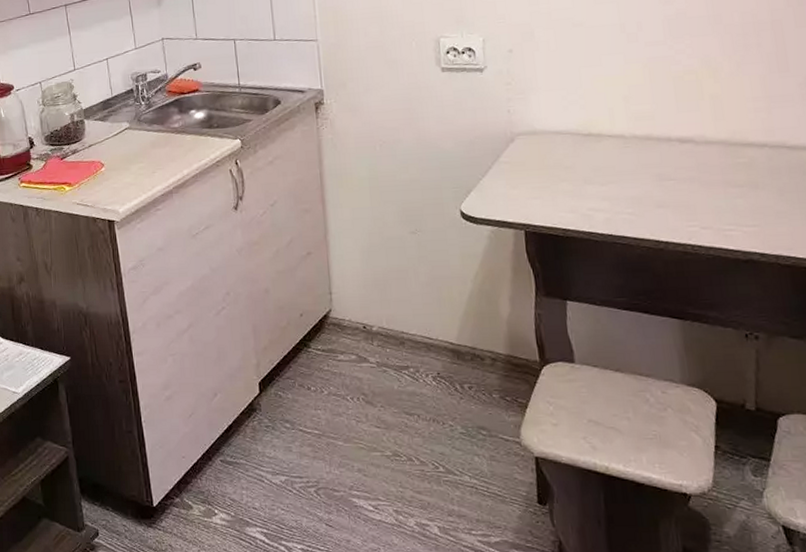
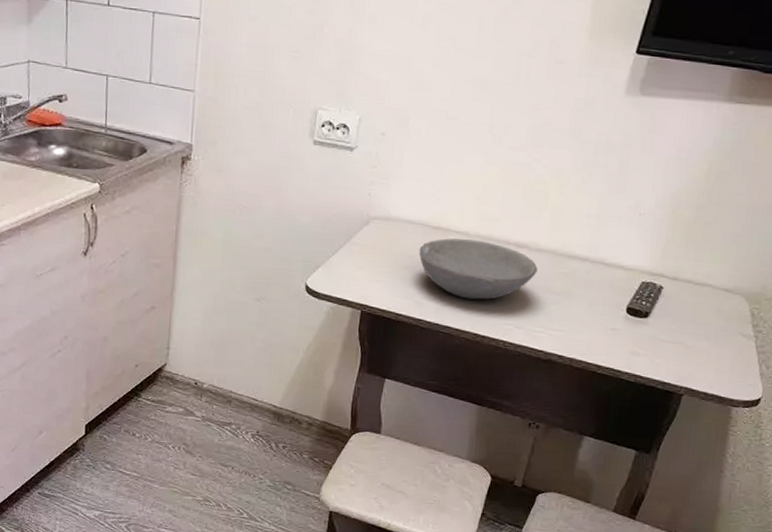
bowl: none [573,141,711,205] -> present [419,238,538,300]

